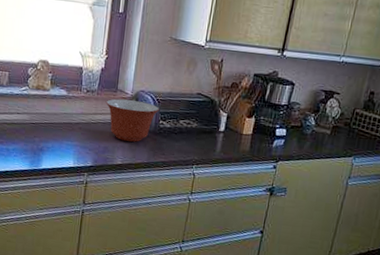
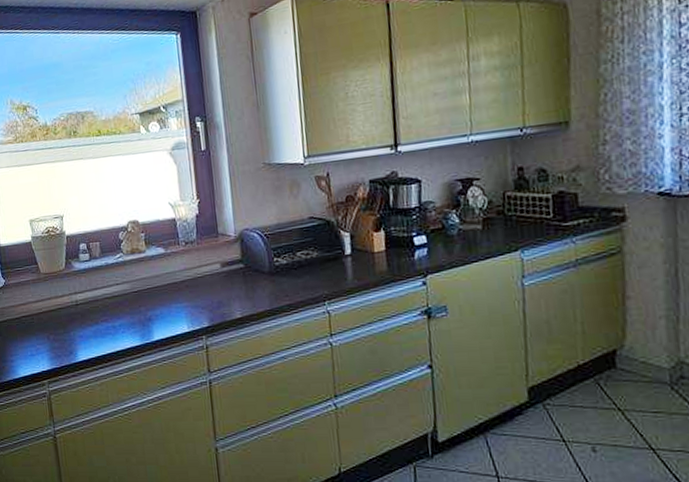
mixing bowl: present [105,99,159,142] -> none [208,241,270,290]

